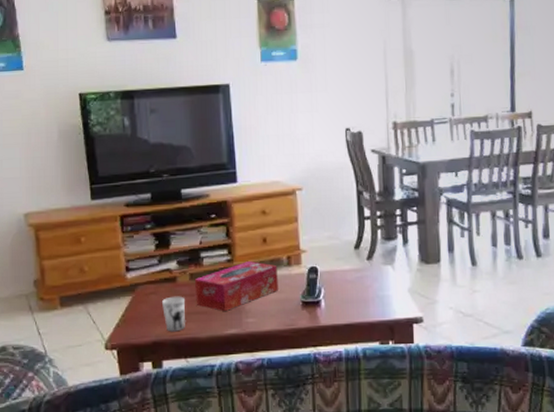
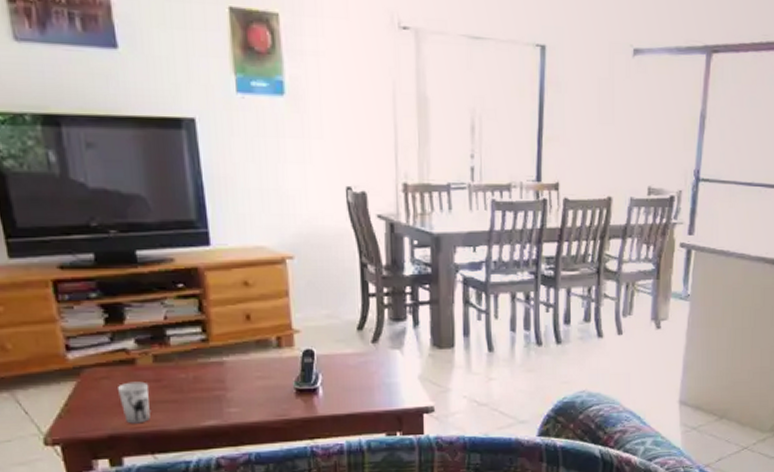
tissue box: present [194,261,278,312] -> none [159,342,267,401]

